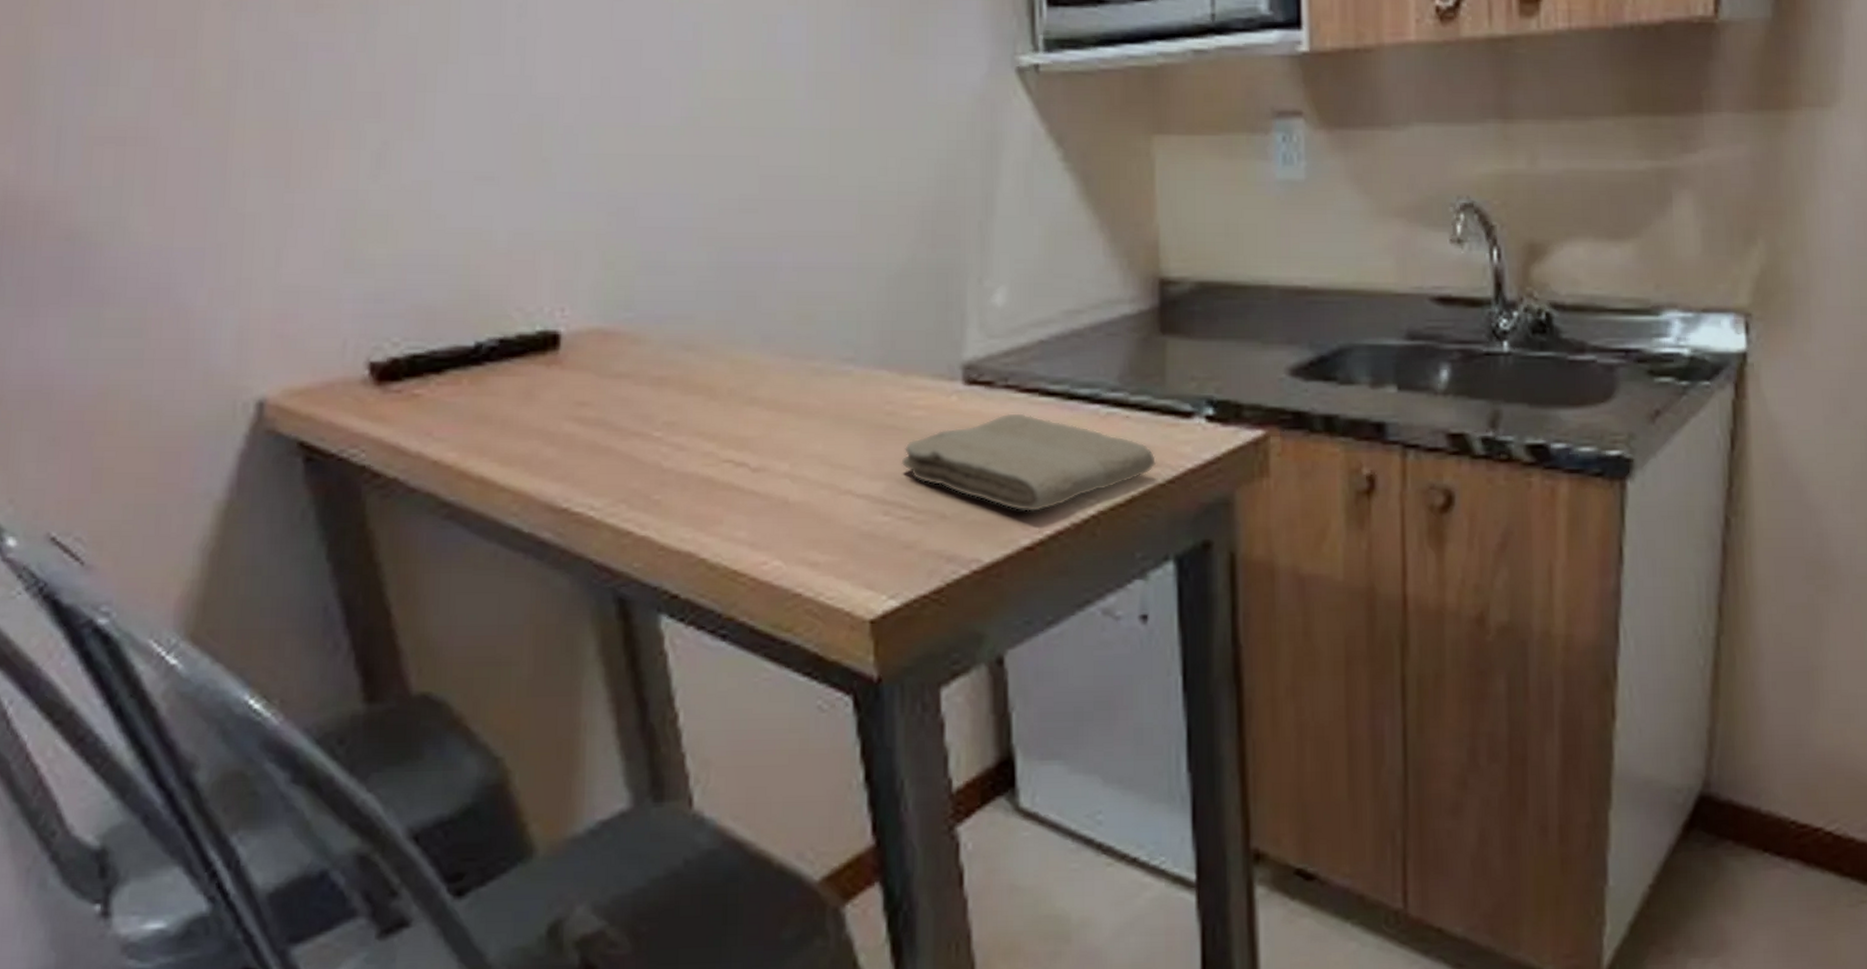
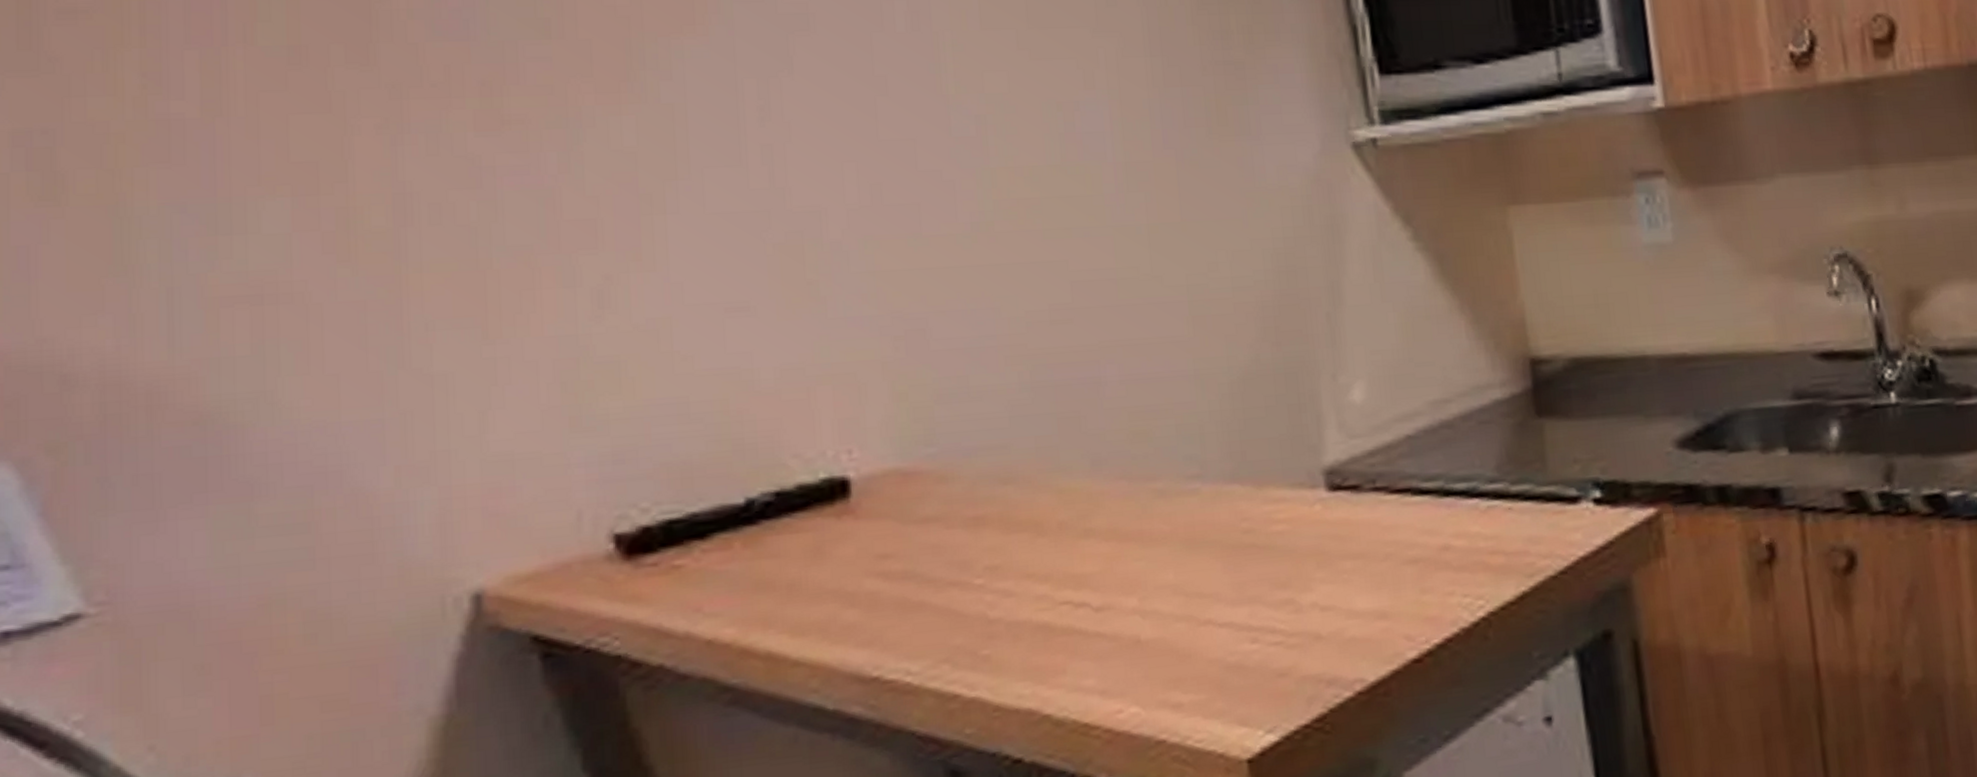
washcloth: present [901,413,1157,511] -> none [1265,516,1546,622]

